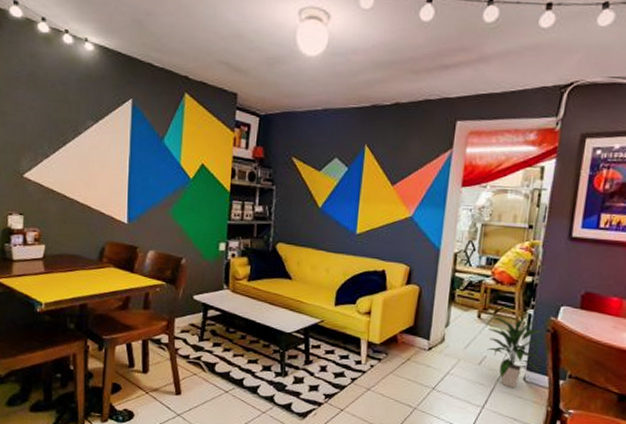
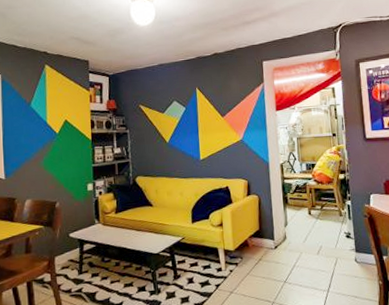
indoor plant: present [487,316,543,389] -> none [317,207,367,270]

